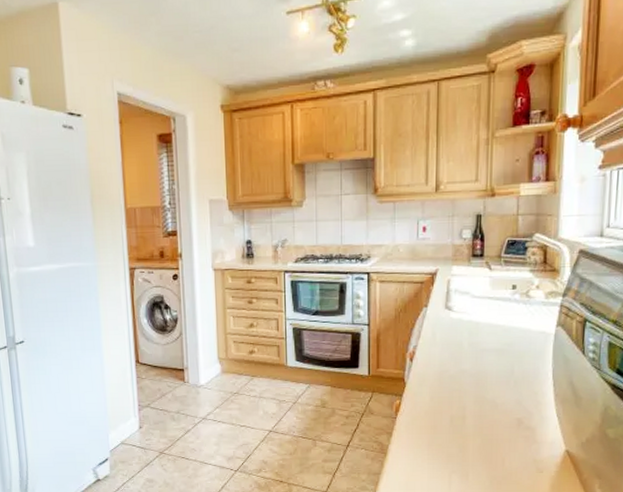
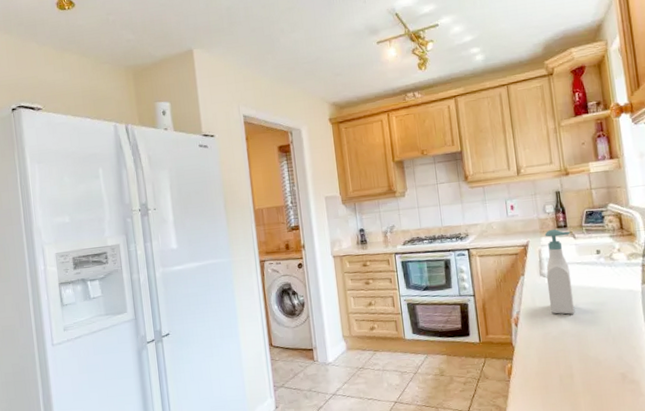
soap bottle: none [451,257,486,353] -> present [544,229,575,315]

